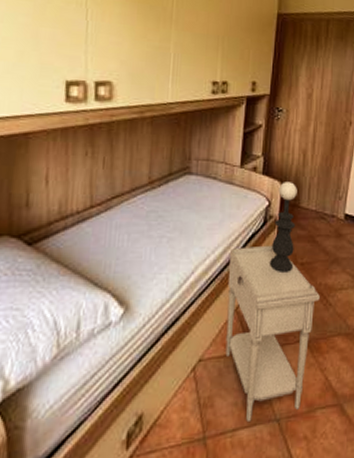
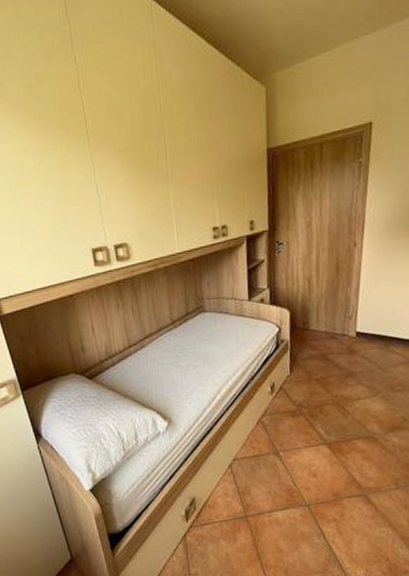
nightstand: present [225,245,320,423] -> none [248,365,337,507]
table lamp: present [270,182,297,272] -> none [286,308,309,388]

